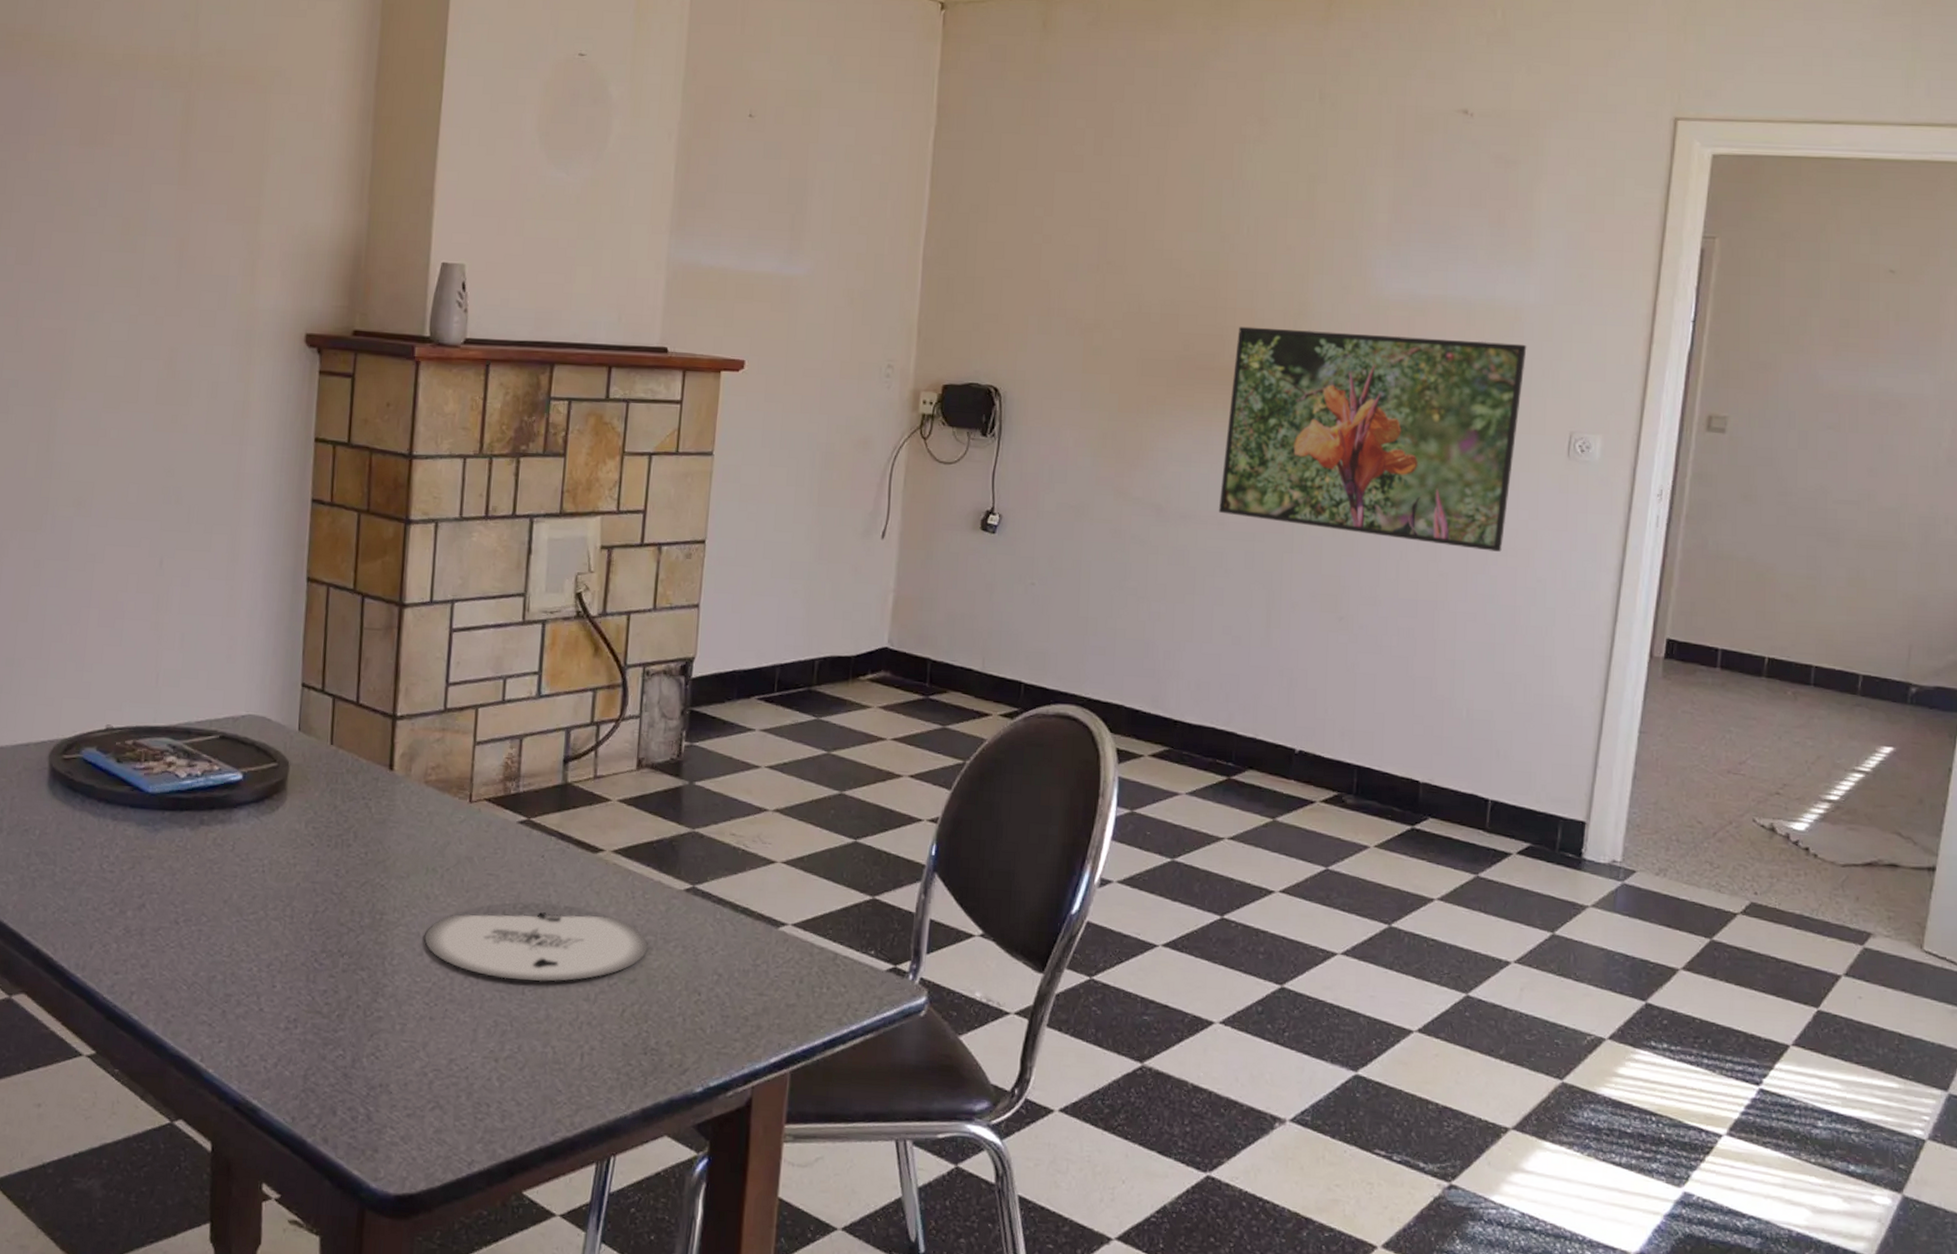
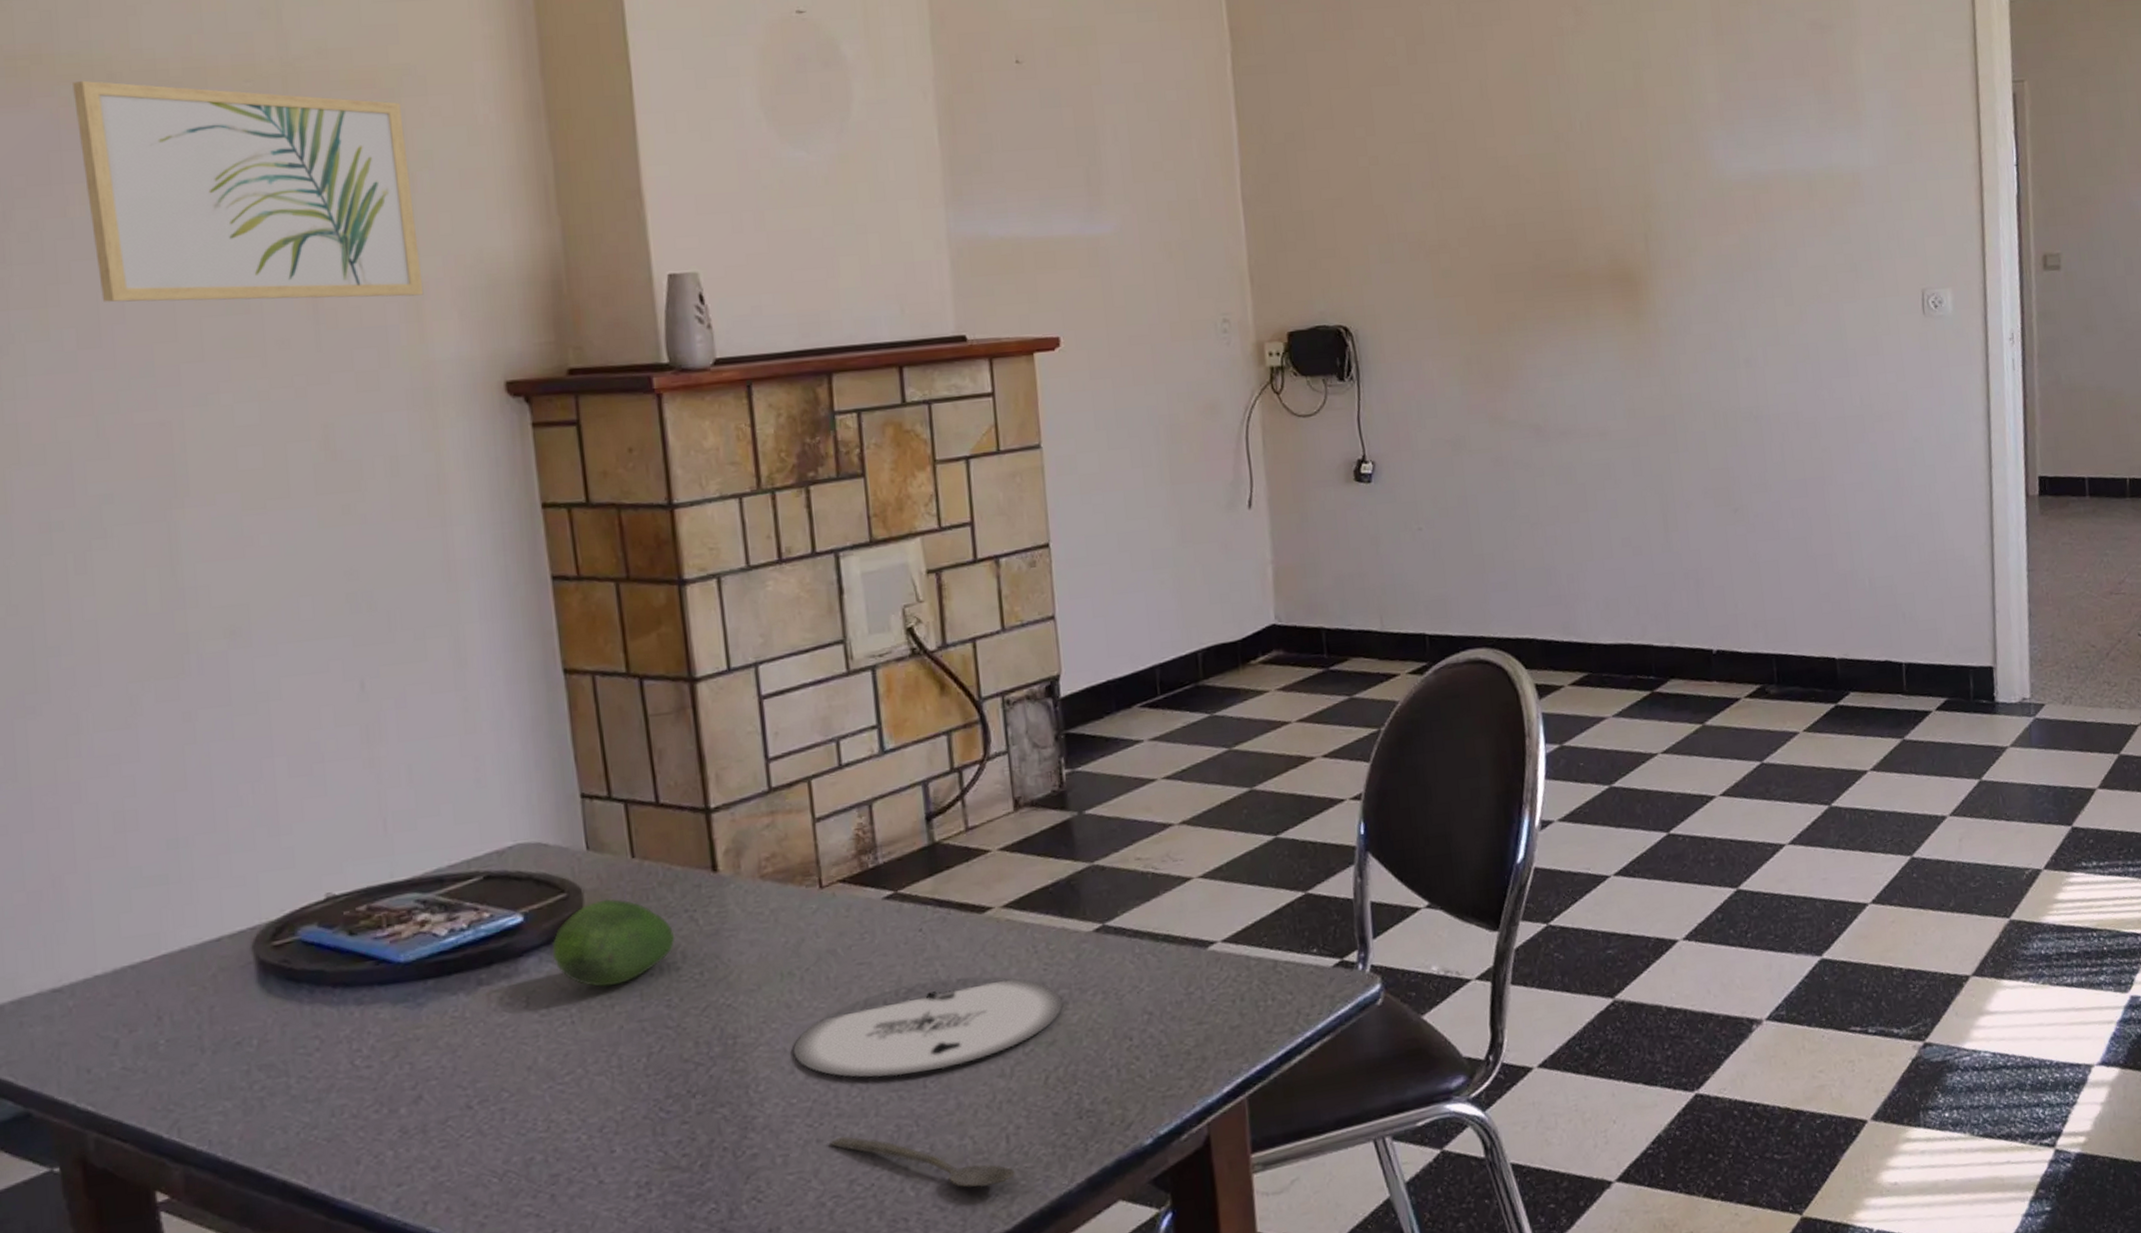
wall art: none [38,56,269,255] -> present [73,80,424,302]
fruit: none [258,774,352,848] -> present [551,899,675,987]
spoon: none [439,1019,584,1094] -> present [830,1136,1016,1188]
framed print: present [1219,326,1527,552] -> none [1588,208,1877,424]

